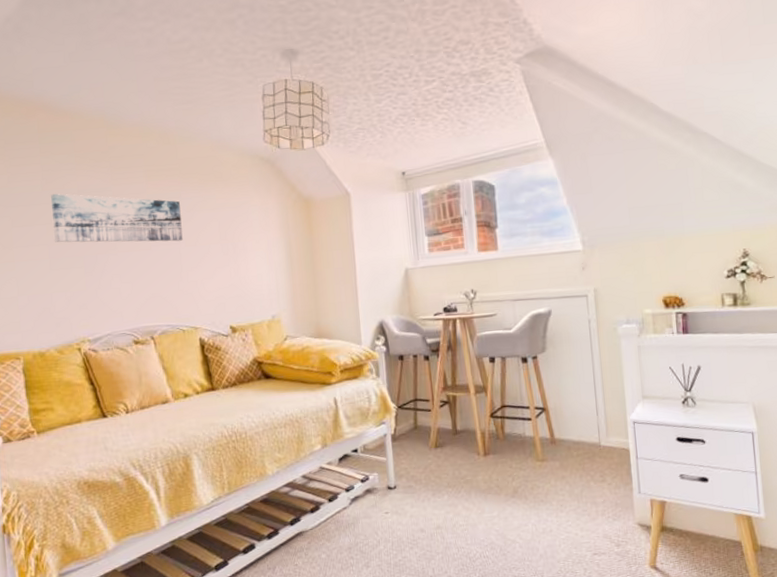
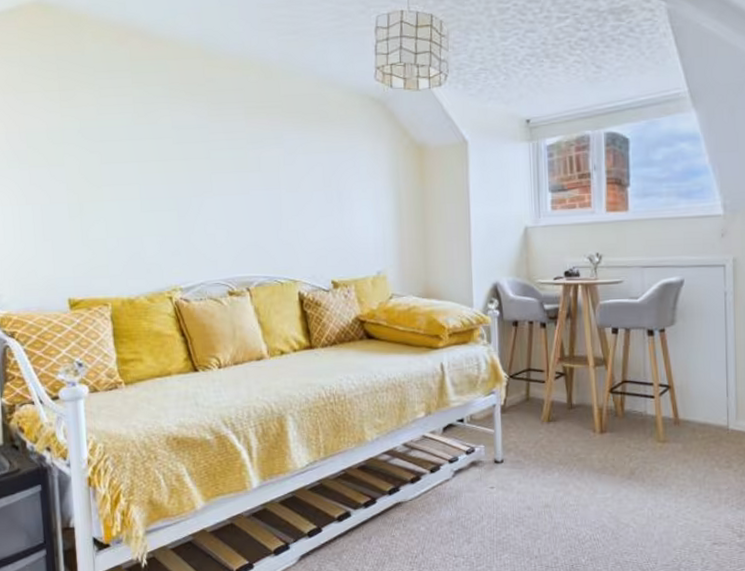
wall art: present [51,193,183,243] -> none [143,128,284,186]

